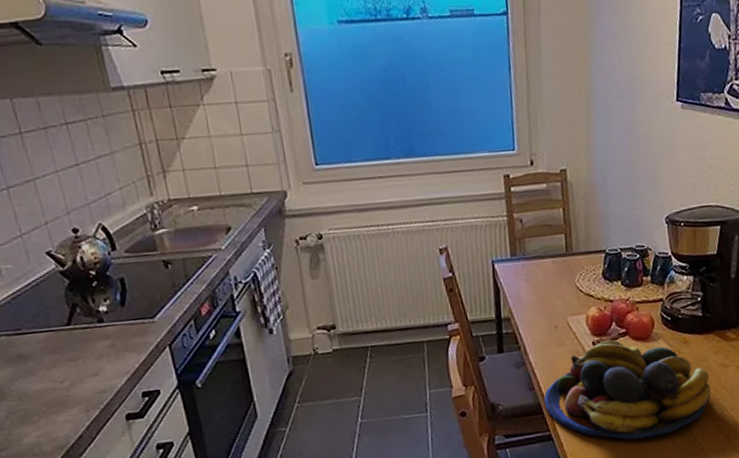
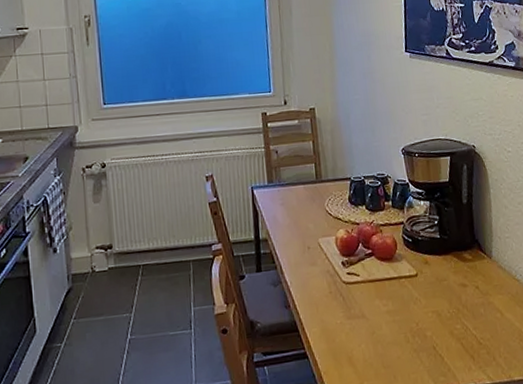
fruit bowl: present [544,340,712,440] -> none [299,260,454,359]

